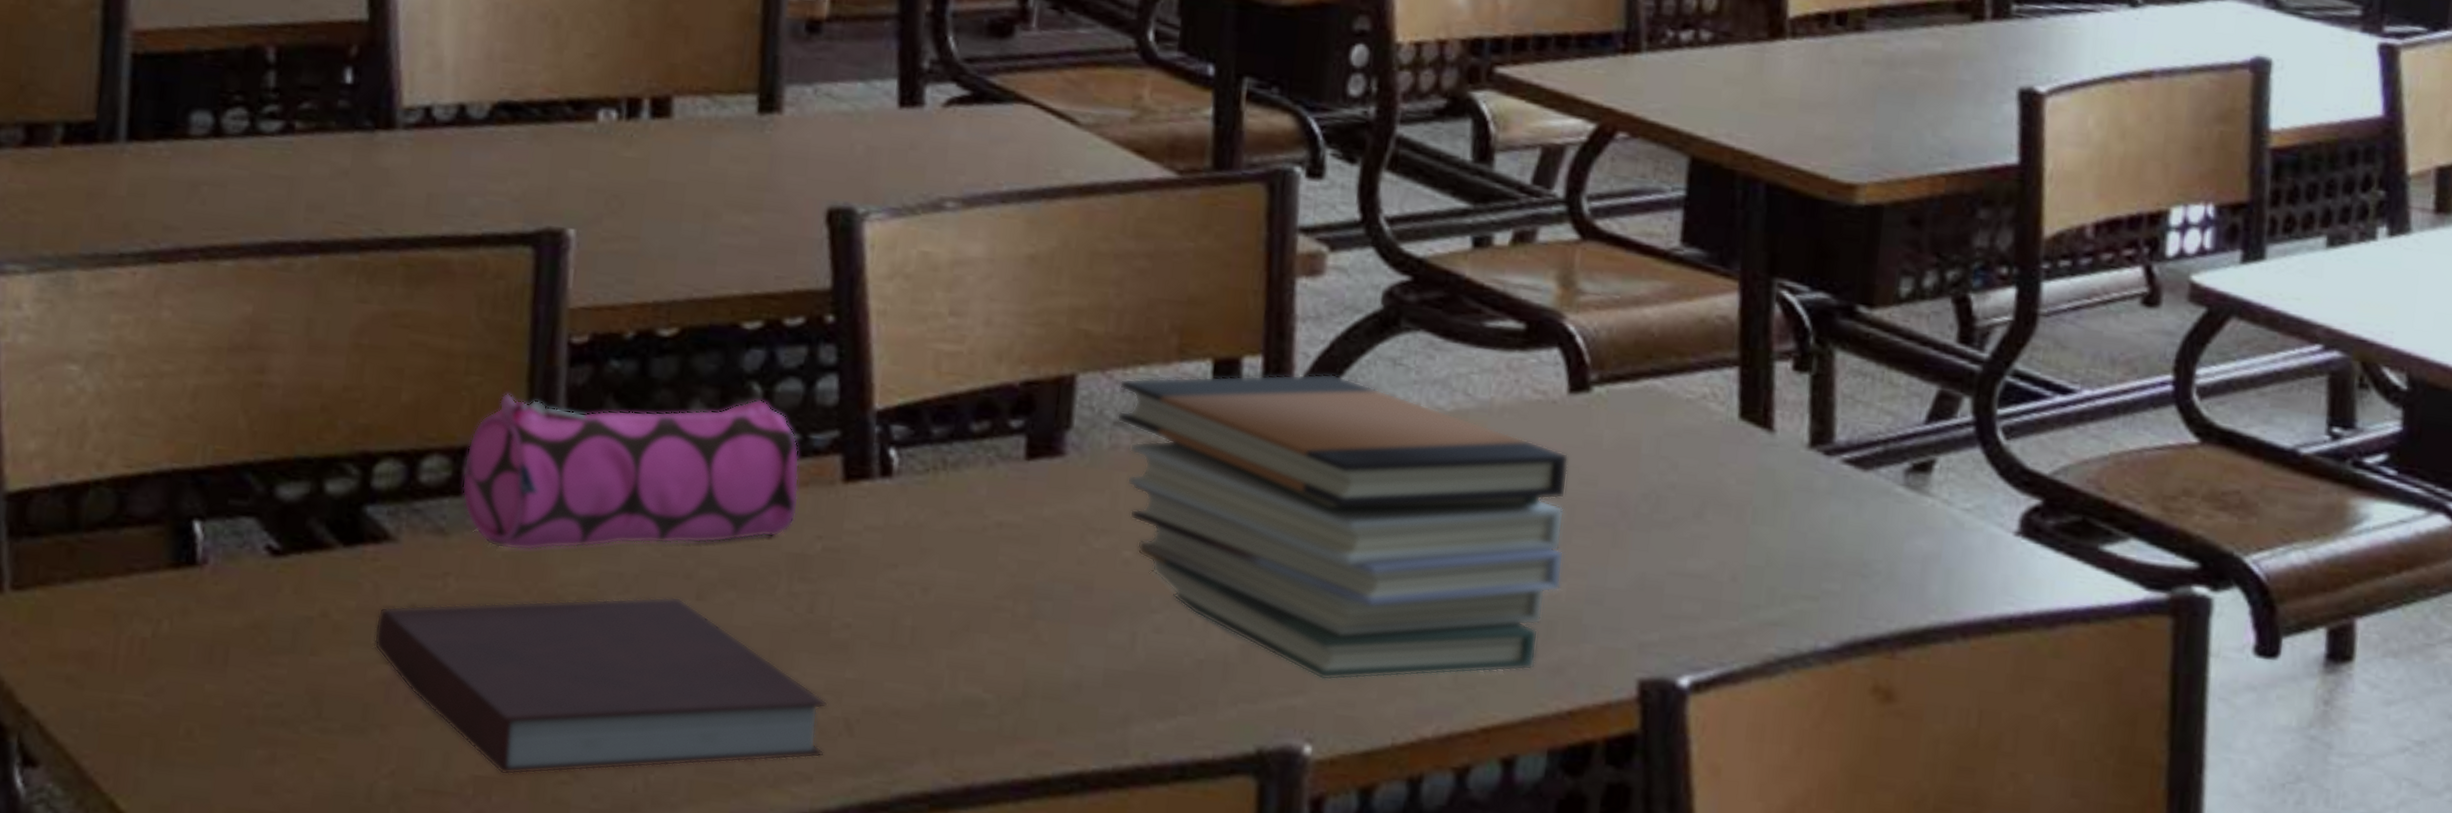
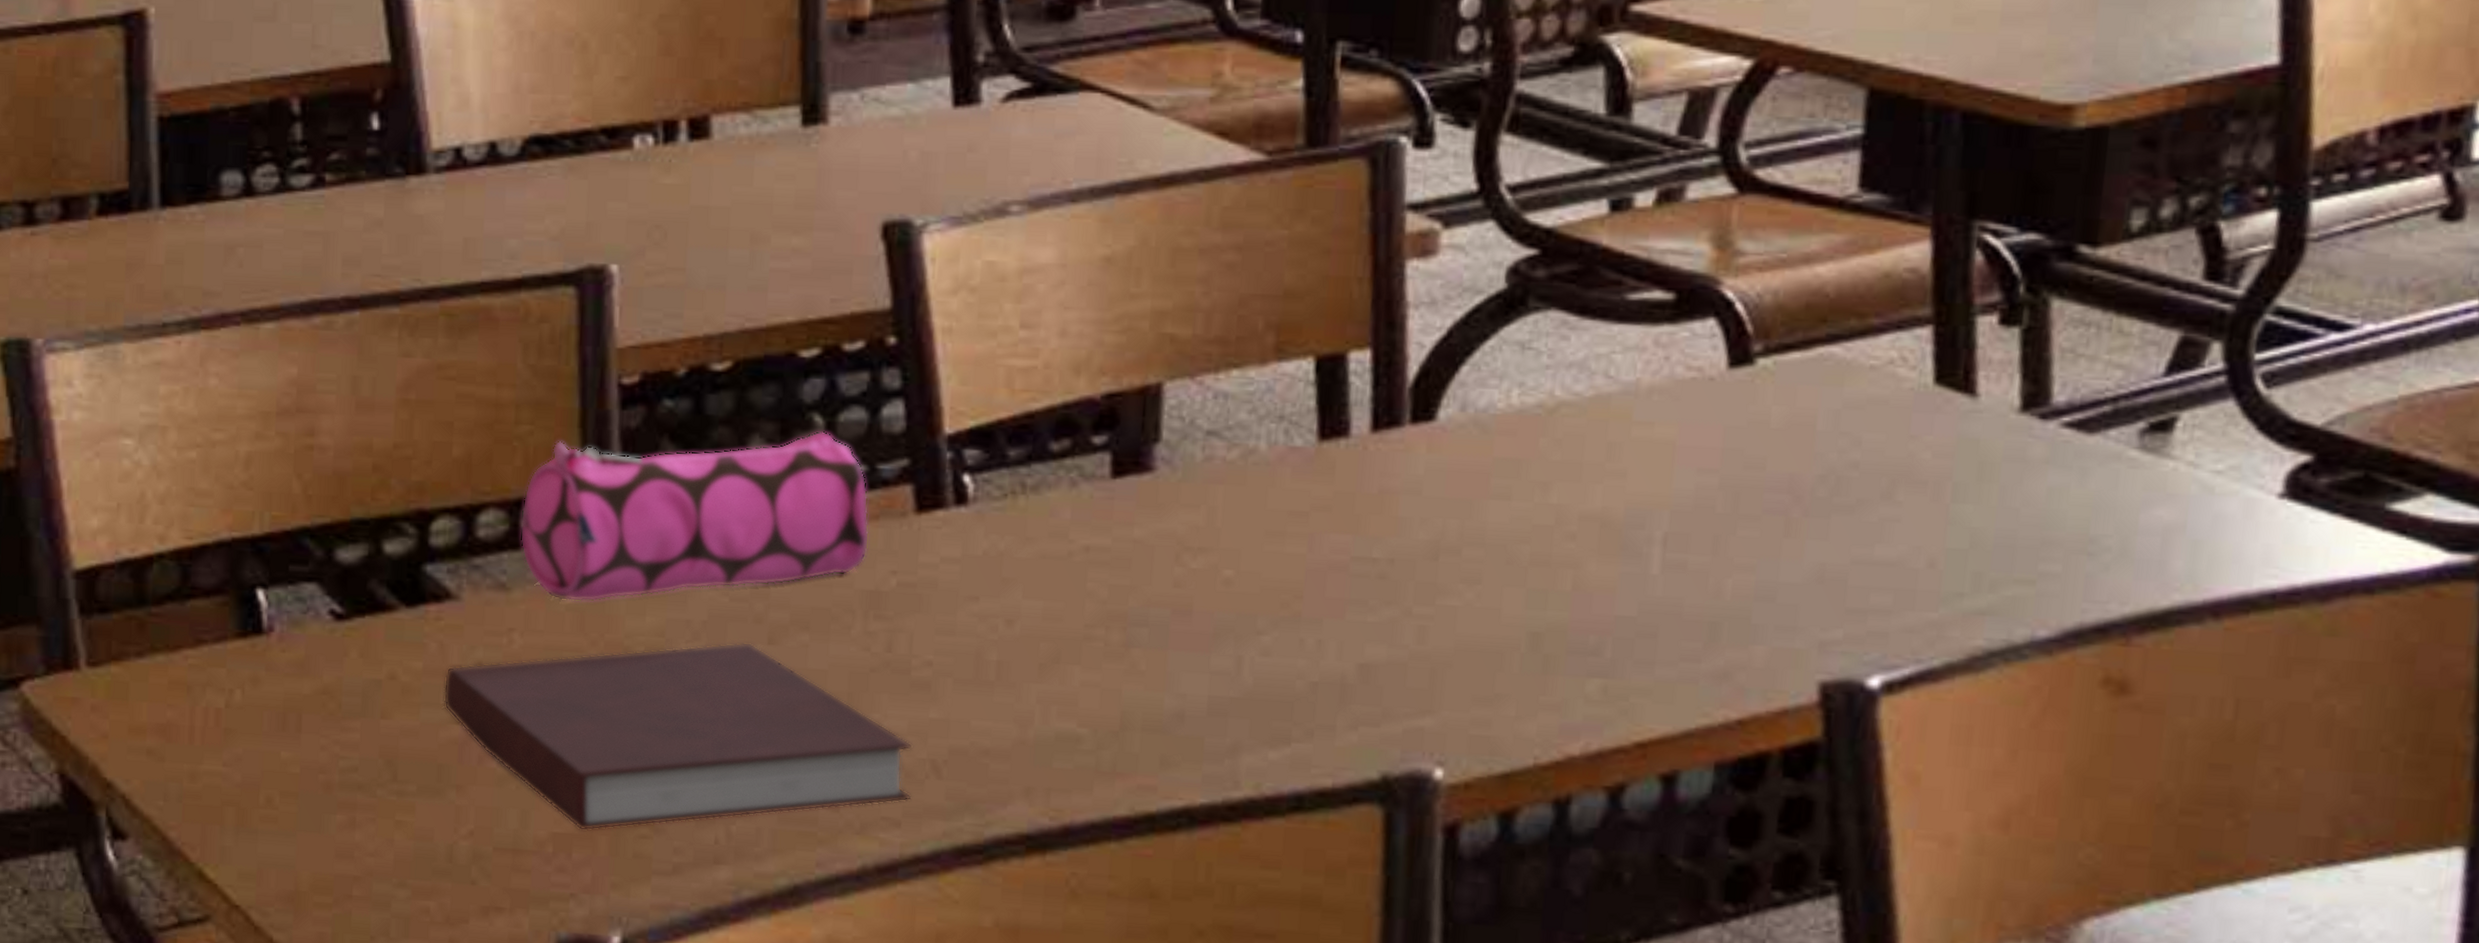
book stack: present [1116,373,1569,681] -> none [1209,363,1731,699]

